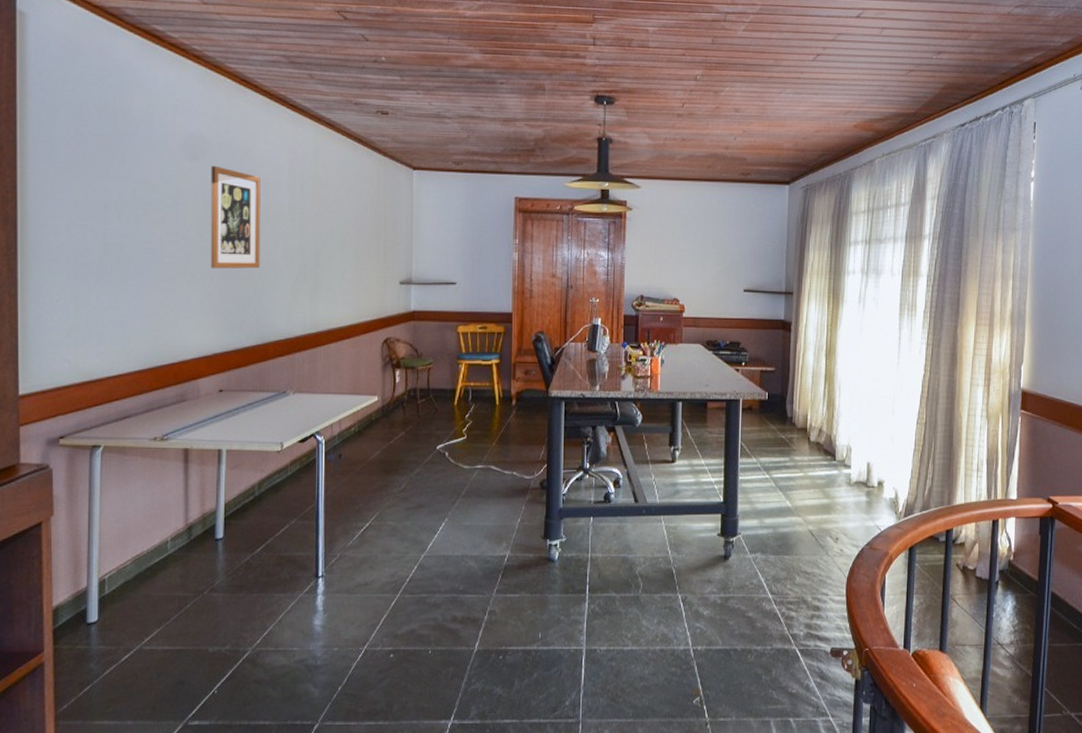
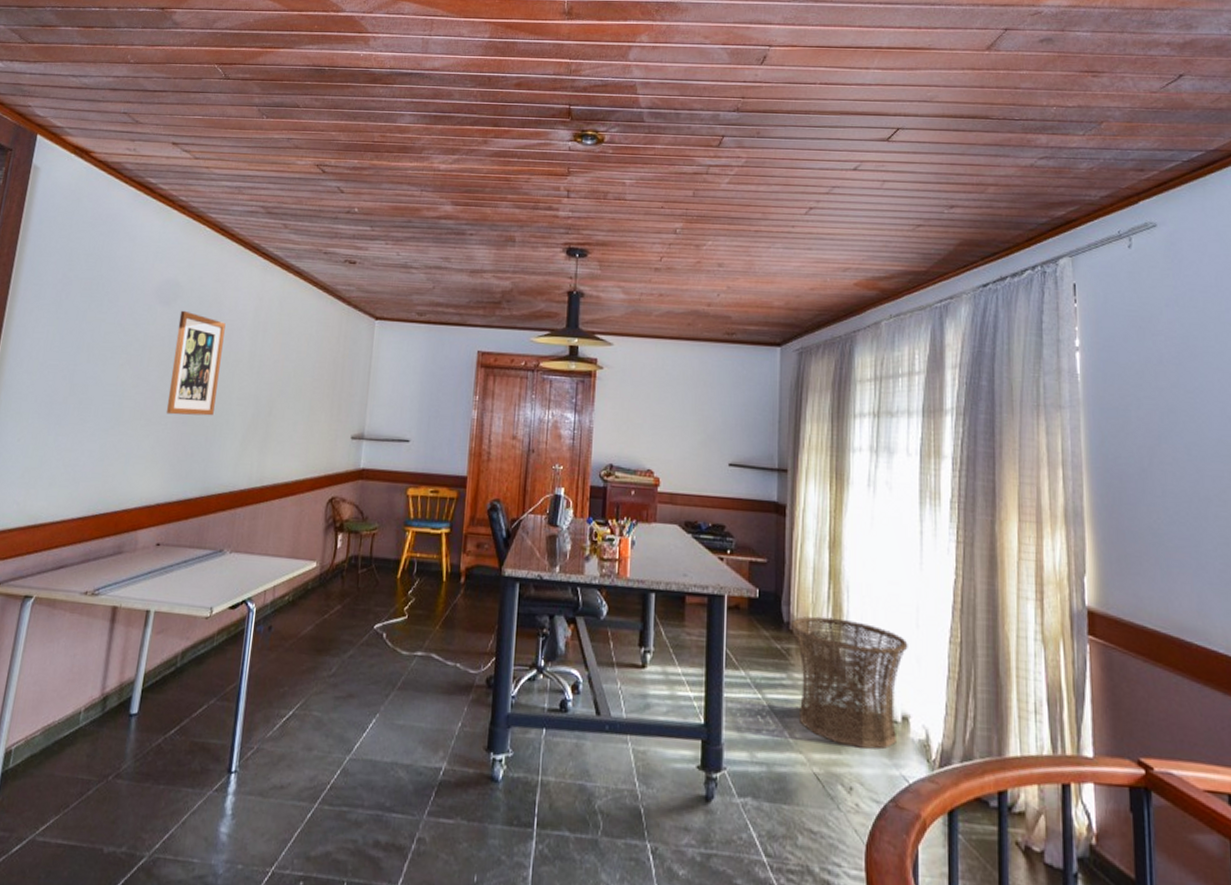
basket: none [793,411,885,508] -> present [790,616,908,750]

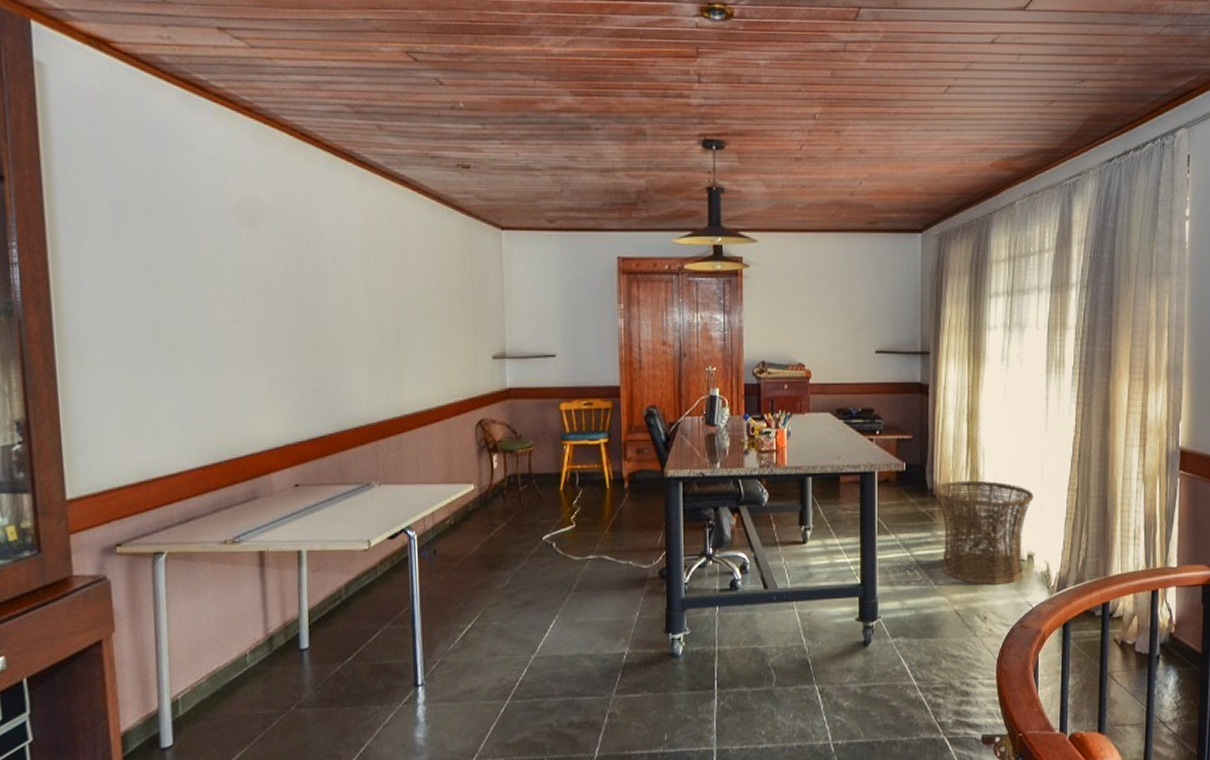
wall art: present [166,310,226,416] -> none [270,232,333,350]

